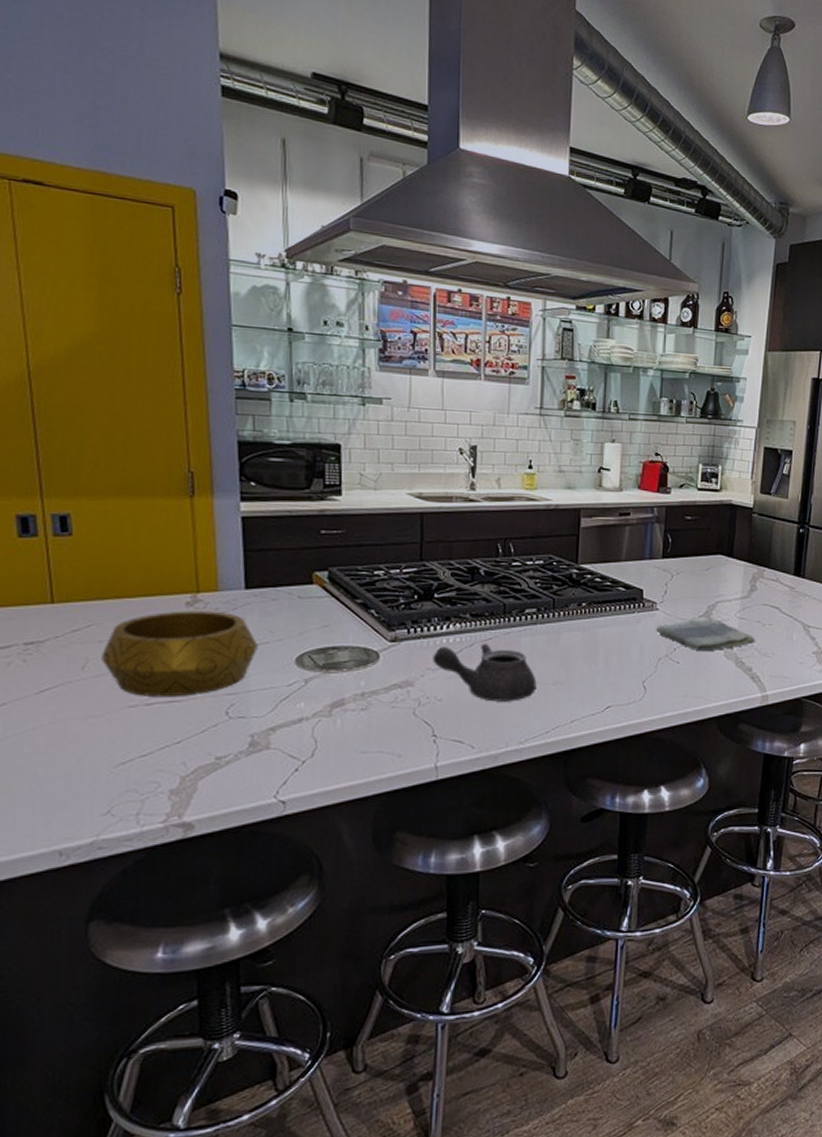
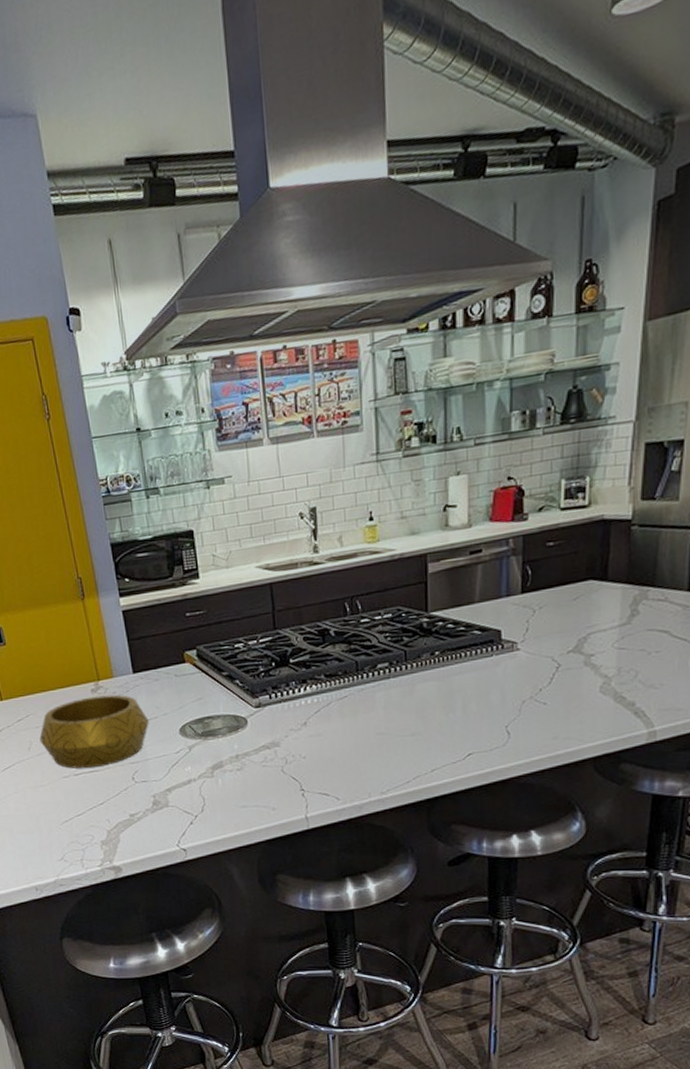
teapot: present [433,643,537,702] -> none [294,701,395,756]
dish towel: present [656,616,755,652] -> none [518,651,638,690]

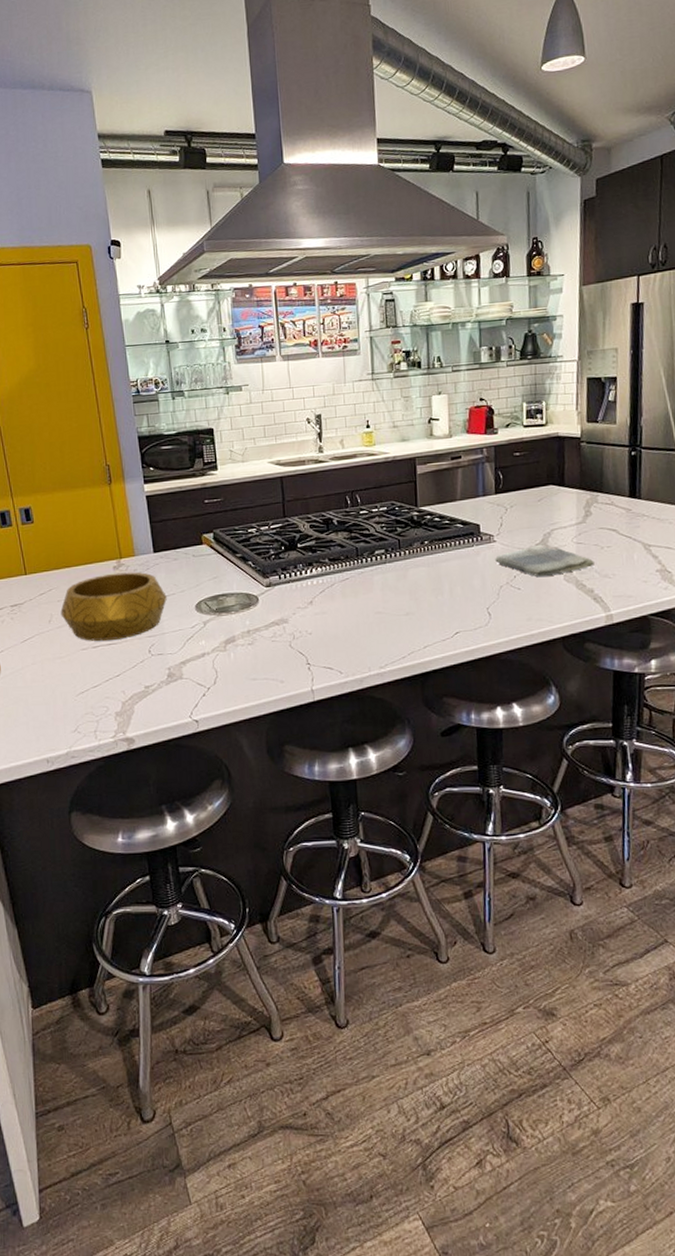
dish towel: none [518,651,638,690] -> present [495,544,595,578]

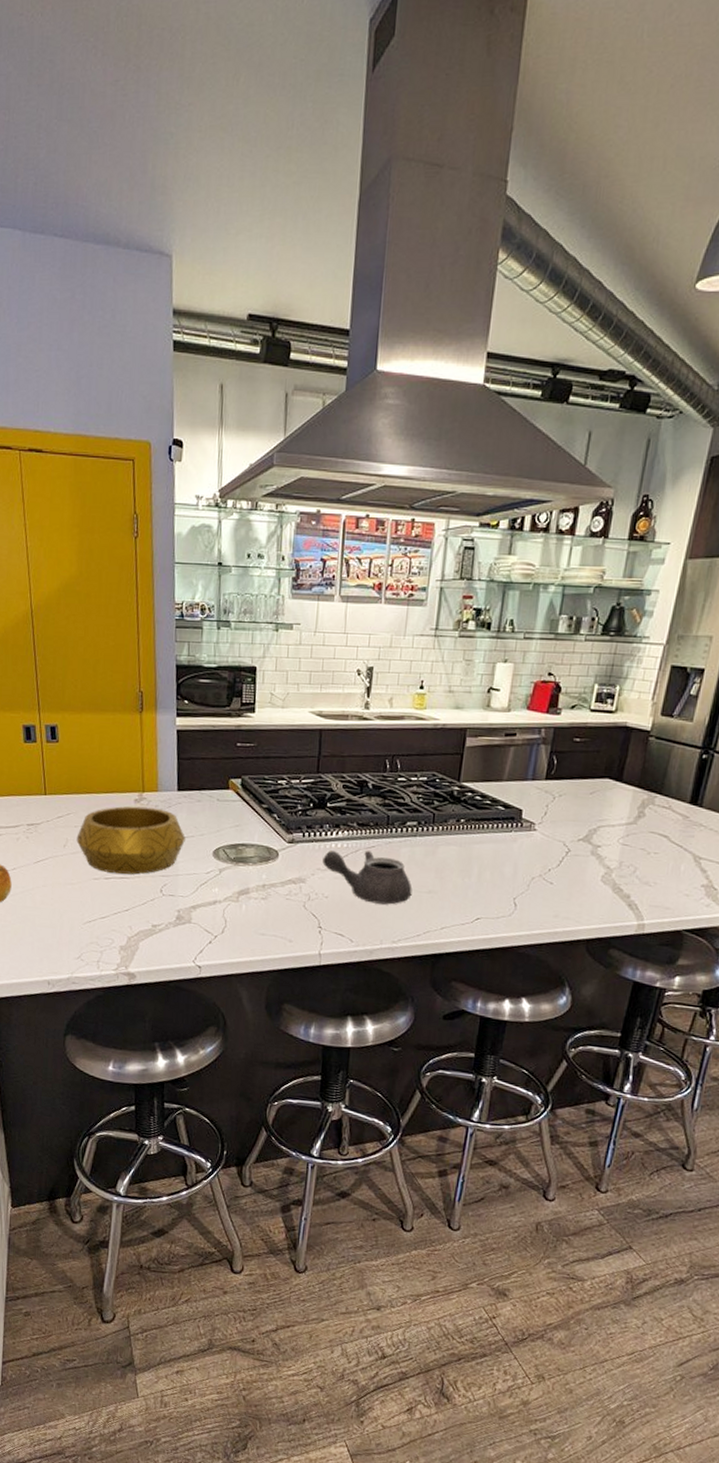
teapot: none [301,582,391,633] -> present [322,850,412,905]
dish towel: present [495,544,595,578] -> none [532,839,637,875]

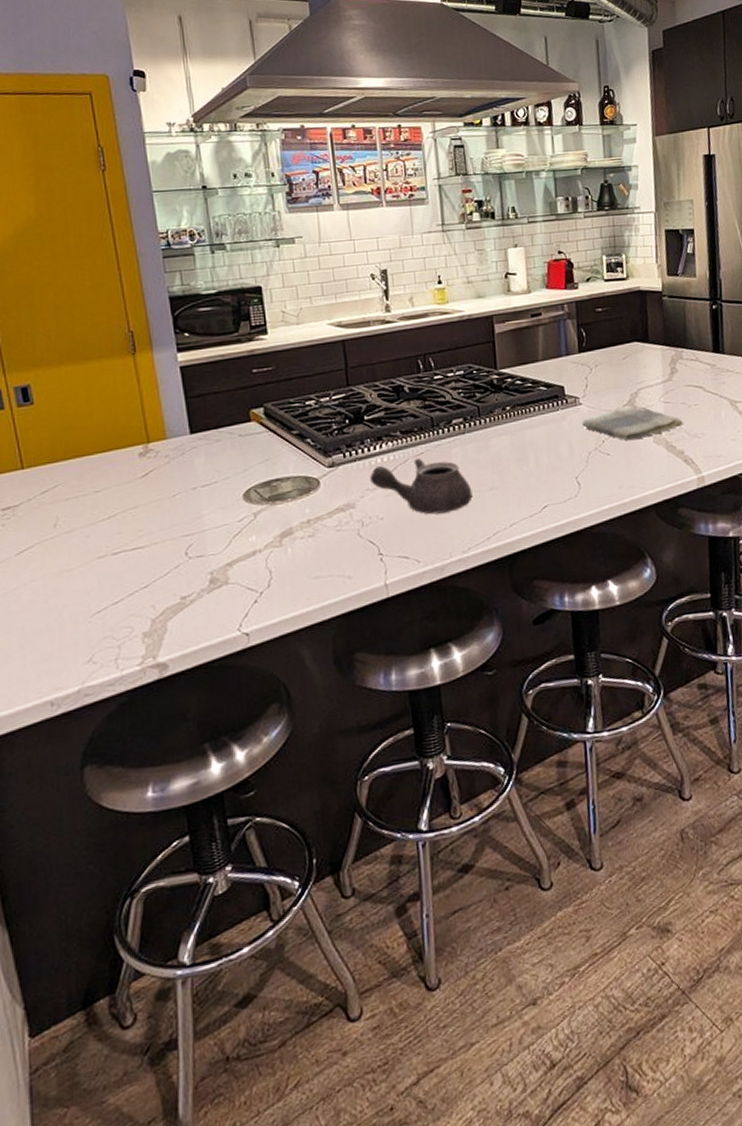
decorative bowl: present [76,806,185,875] -> none [69,458,208,547]
dish towel: none [532,839,637,875] -> present [582,404,683,441]

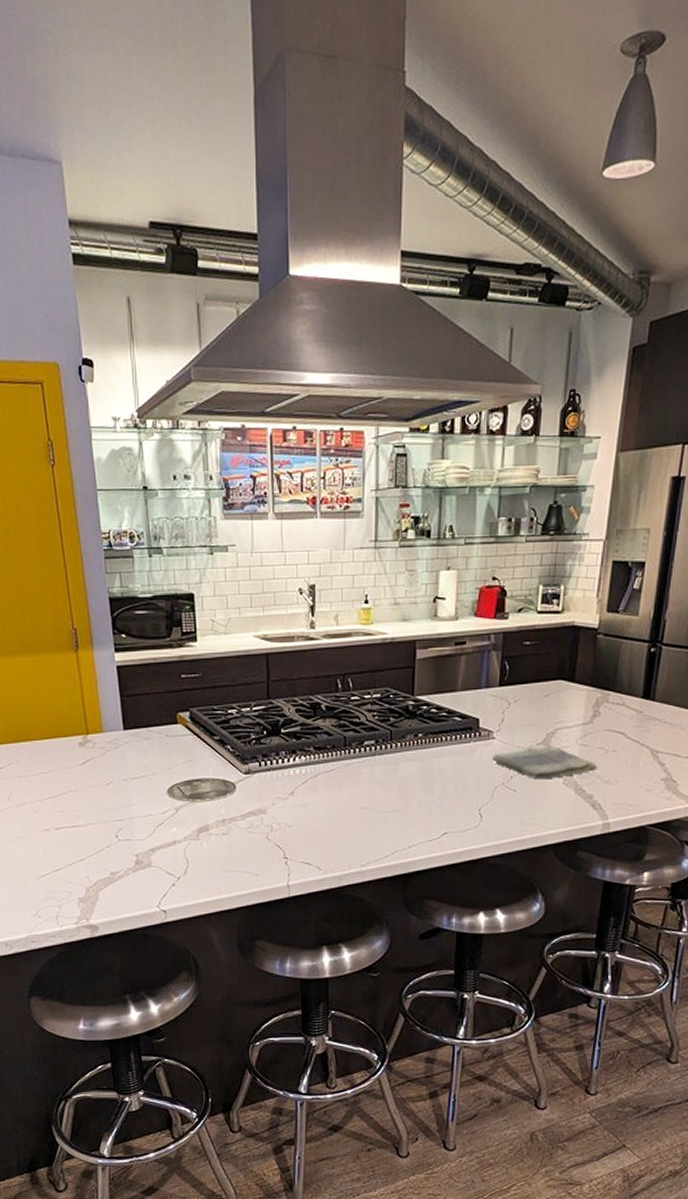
teapot: present [370,457,473,515] -> none [282,773,376,828]

